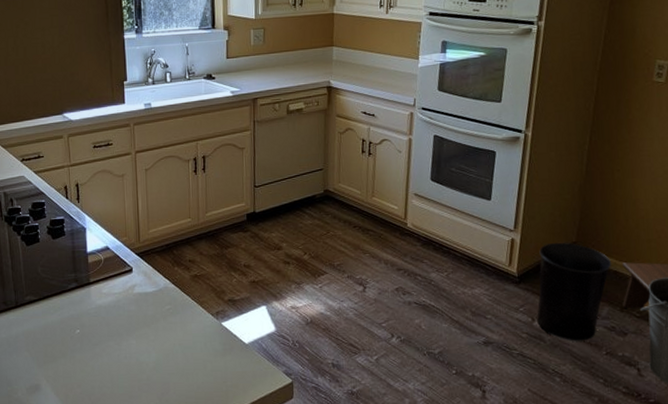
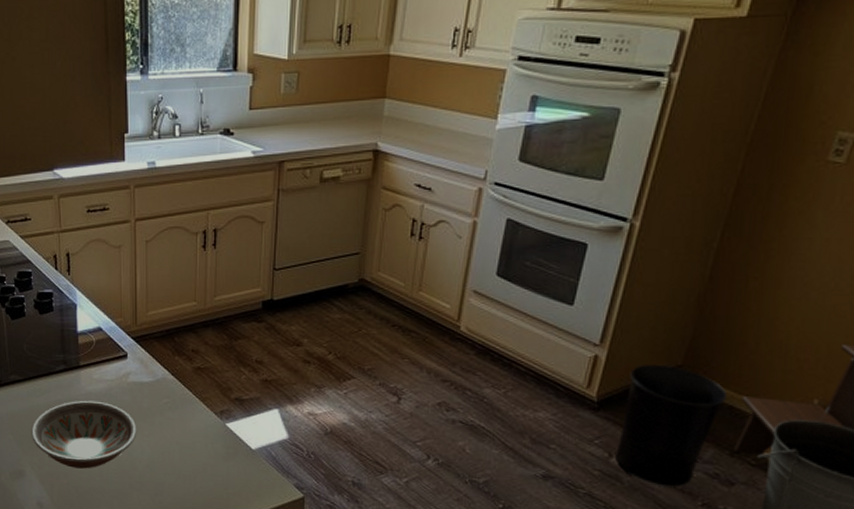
bowl: none [46,313,144,377] -> present [31,400,137,469]

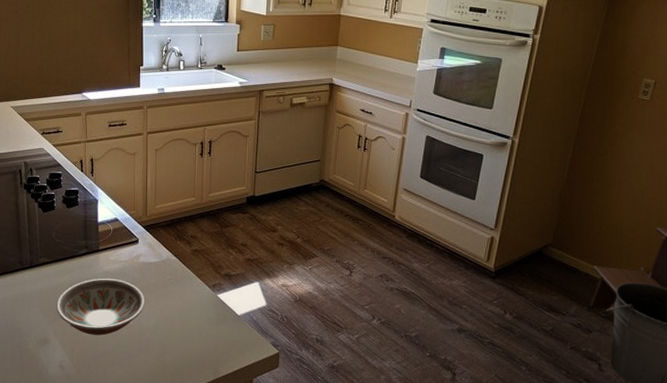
waste bin: present [615,364,727,487] -> none [509,243,583,335]

